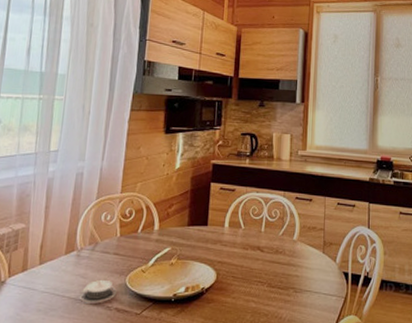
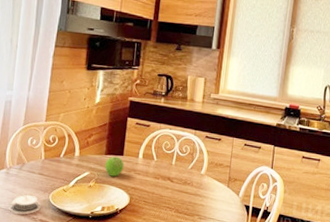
fruit: none [187,227,209,250] -> present [104,156,125,177]

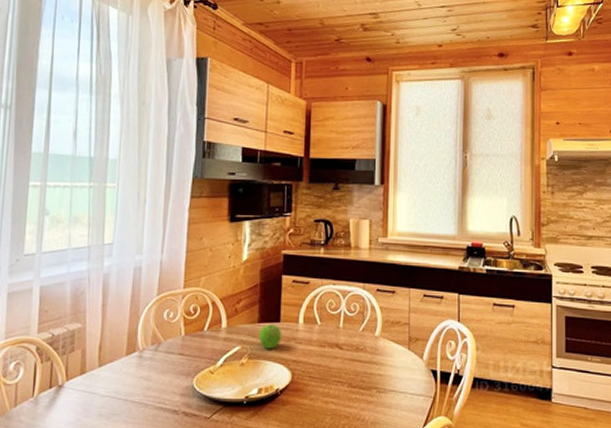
architectural model: present [9,195,41,215] -> none [144,383,184,407]

